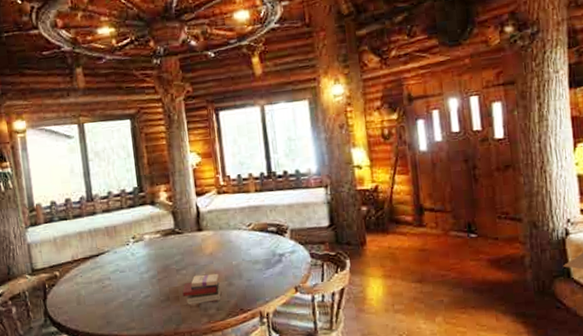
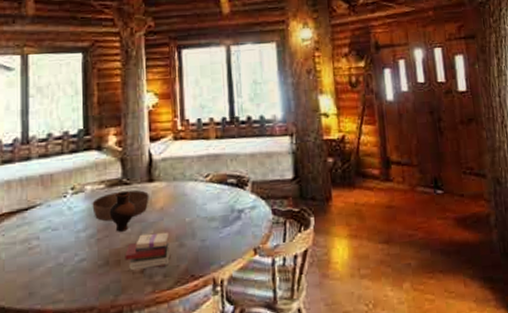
wooden bowl: none [151,238,200,265] -> present [92,189,149,222]
vase: none [166,239,189,274] -> present [109,190,136,232]

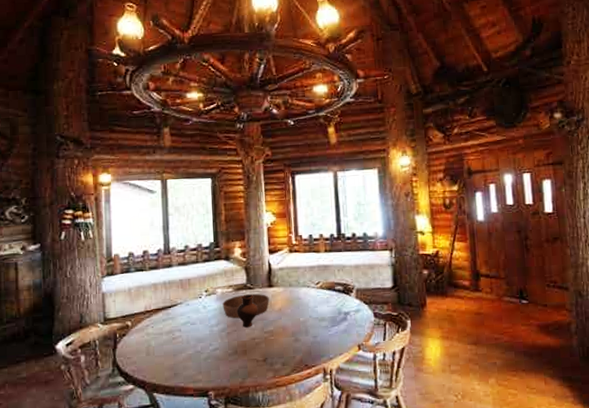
books: present [125,232,171,270] -> none [250,328,288,359]

